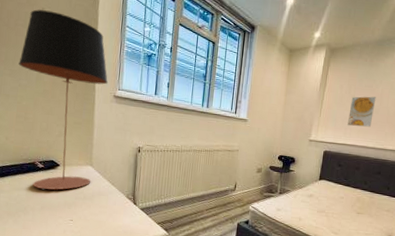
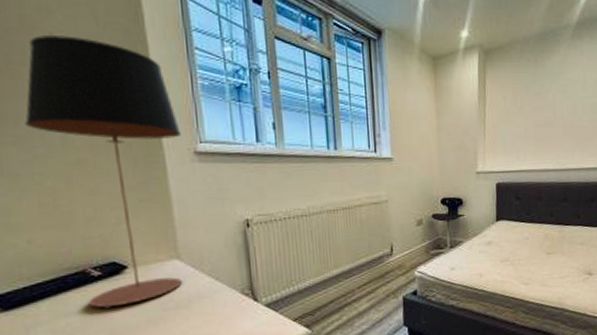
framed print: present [347,96,376,127] -> none [519,106,548,147]

